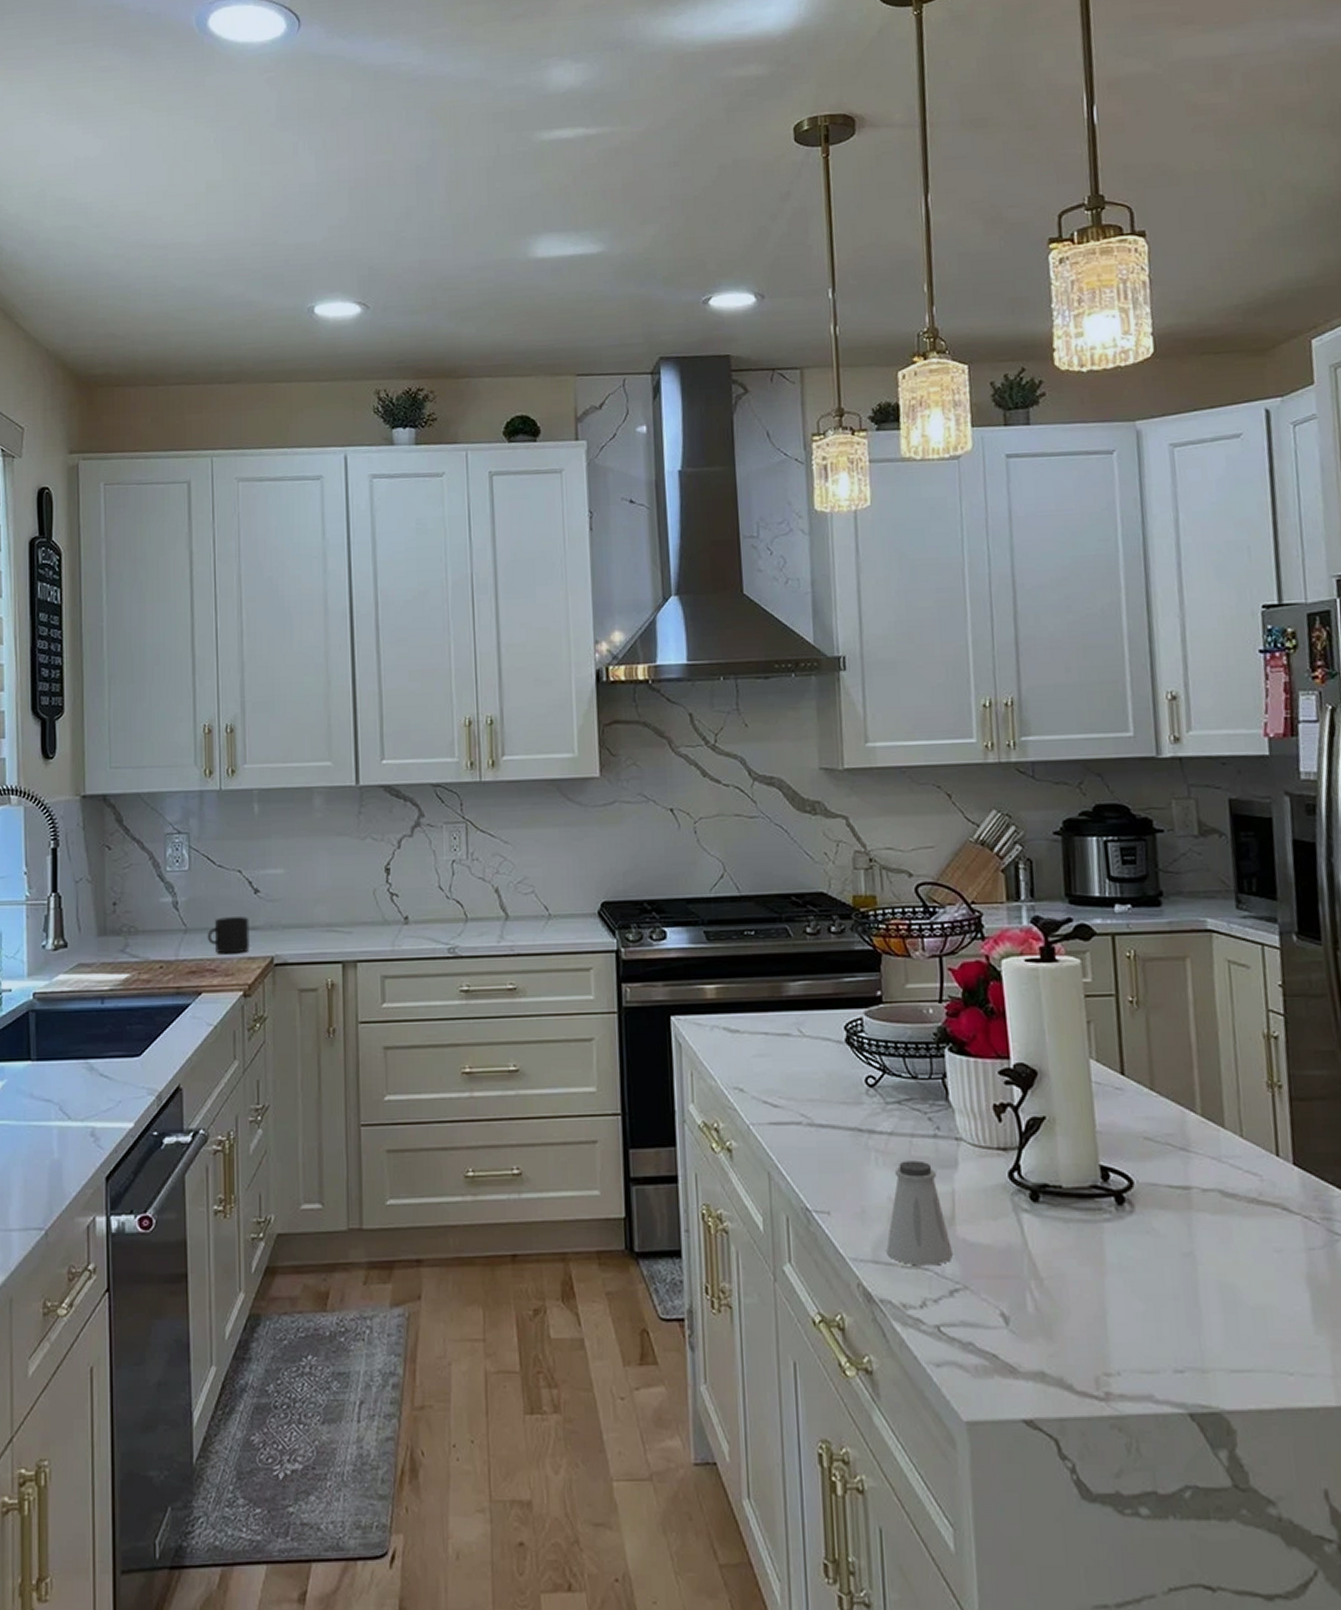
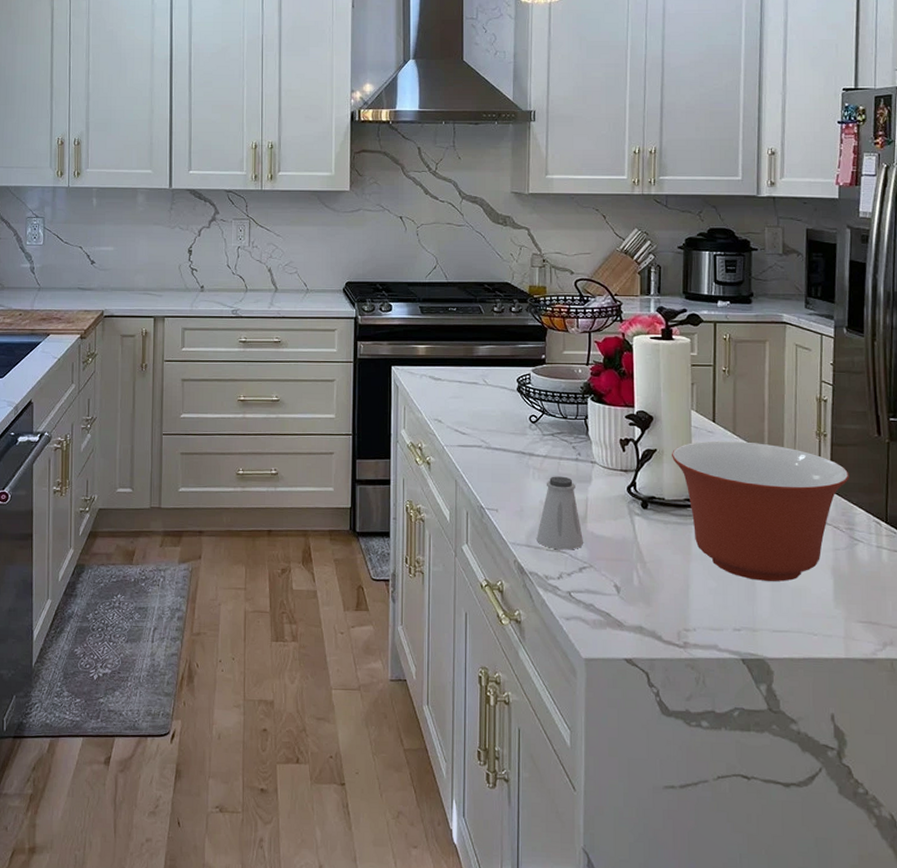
mug: present [207,917,249,954] -> none [55,280,86,307]
mixing bowl: none [1067,1100,1319,1299] -> present [672,441,849,582]

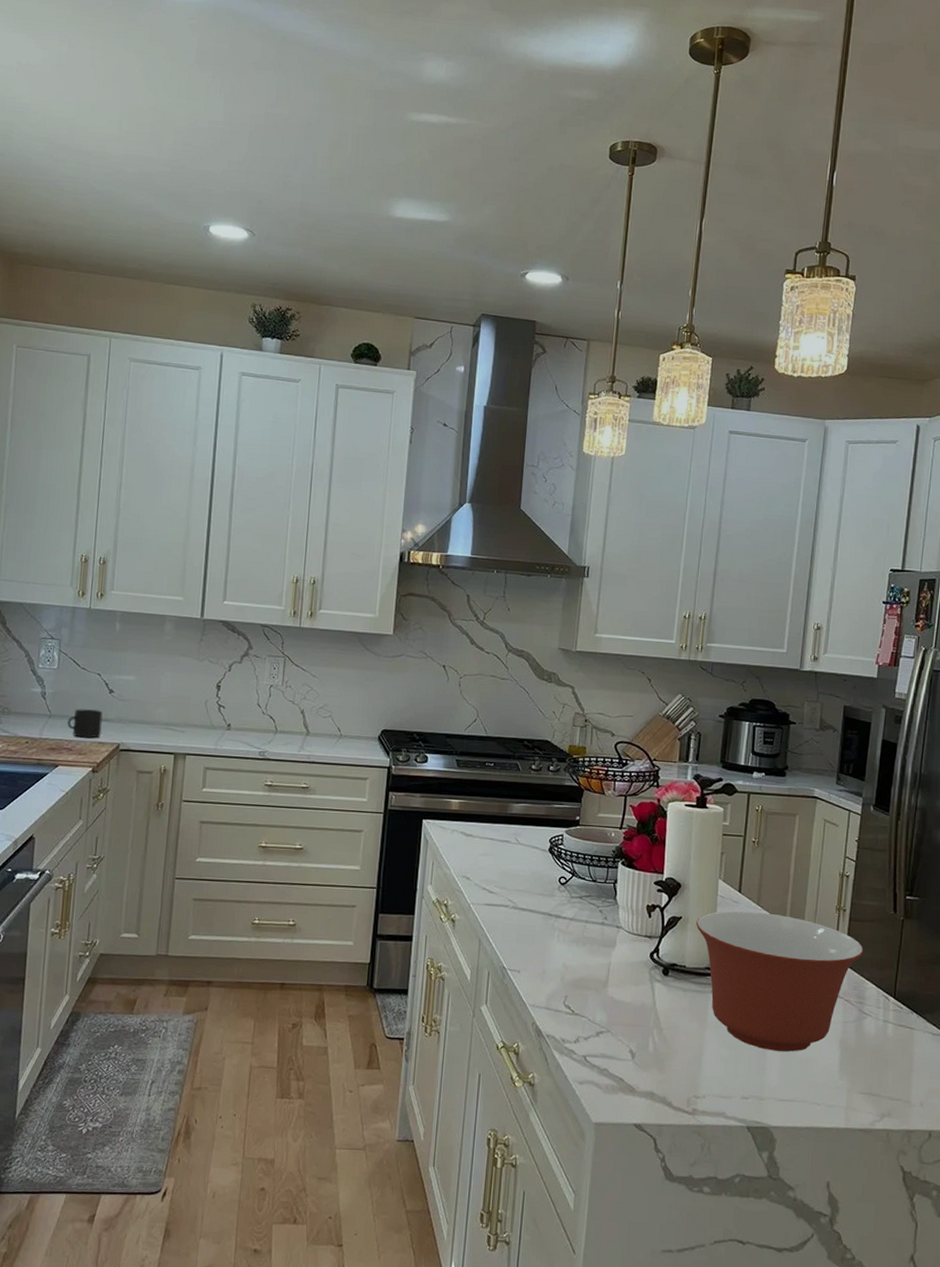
mug: none [55,280,86,307] -> present [67,709,103,739]
saltshaker: present [537,476,584,550] -> none [556,939,603,1014]

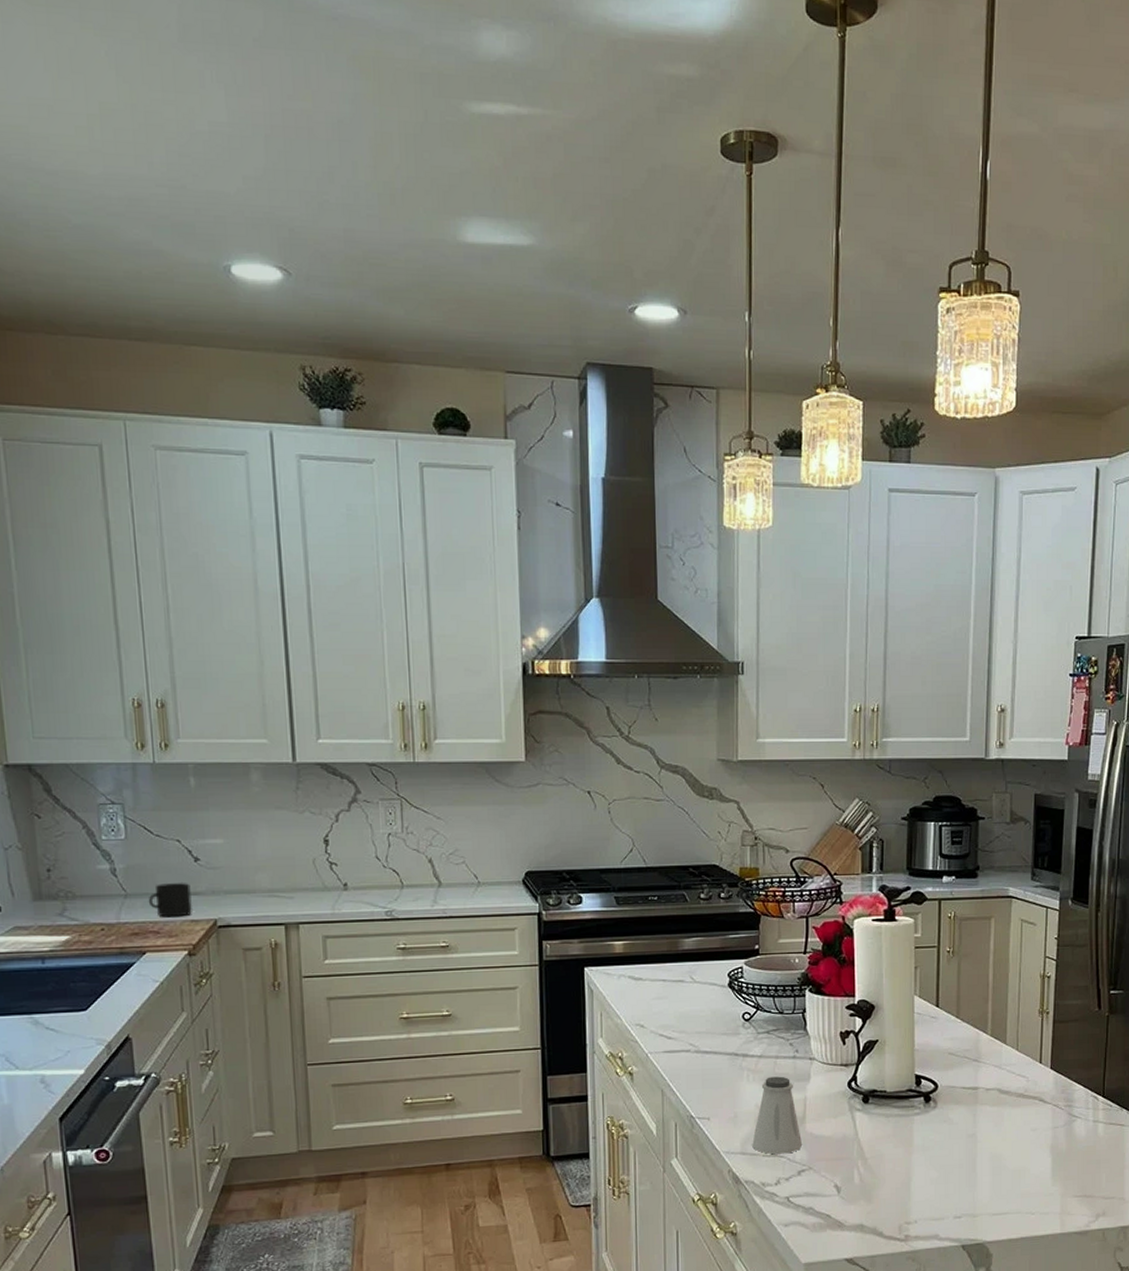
saltshaker: none [556,939,603,1014] -> present [752,1076,803,1155]
mixing bowl: present [696,910,864,1052] -> none [894,1025,1070,1166]

